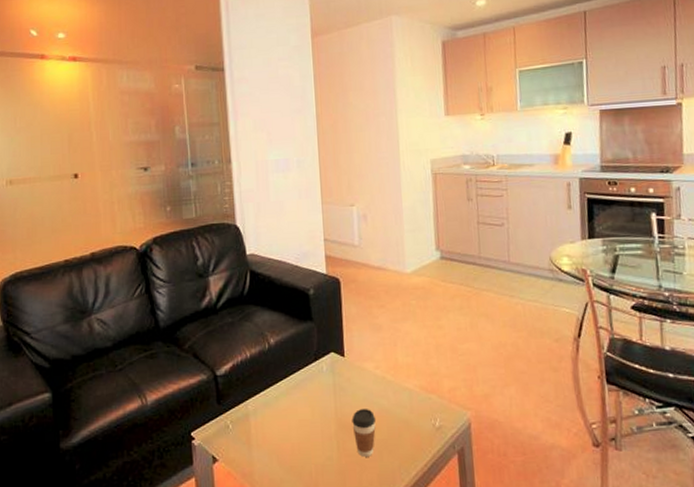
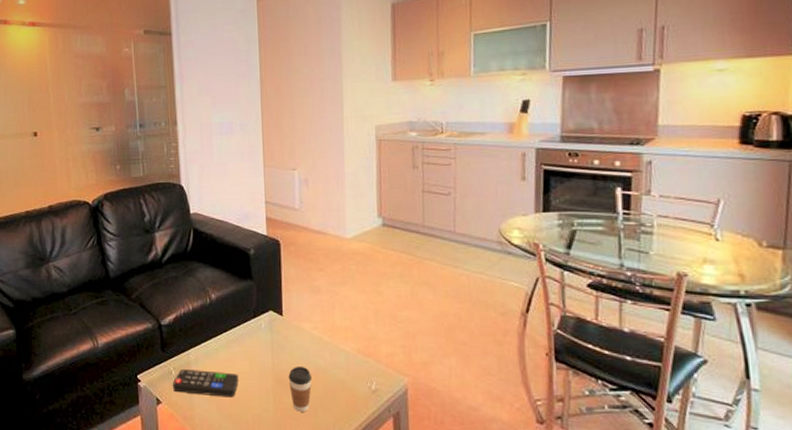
remote control: none [230,421,301,449] -> present [173,369,239,398]

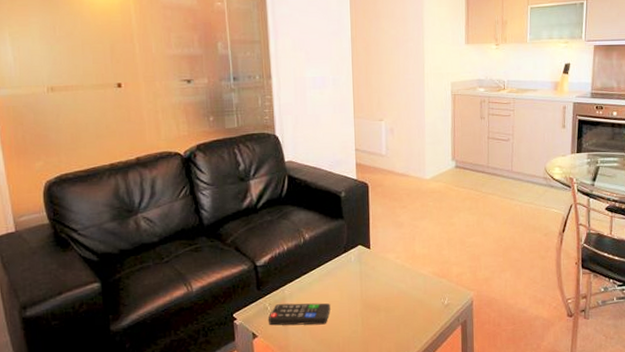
coffee cup: present [288,365,313,412] -> none [375,290,396,330]

